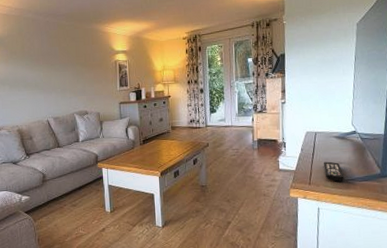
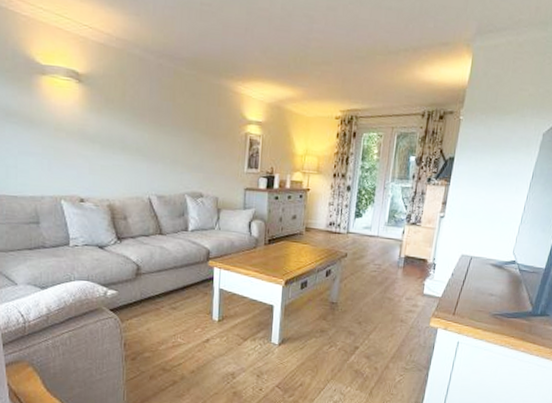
remote control: present [324,161,345,182] -> none [472,291,493,316]

